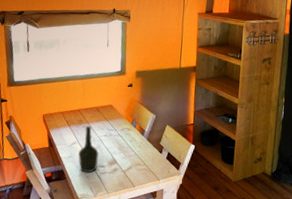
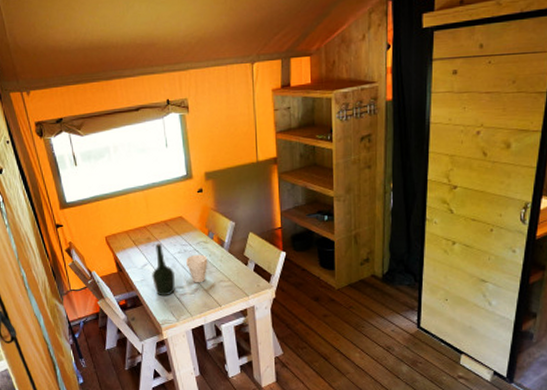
cup: none [110,139,129,165] -> present [186,254,208,283]

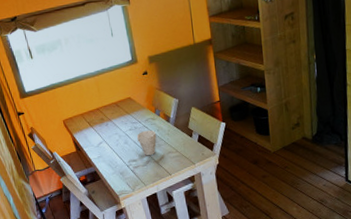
bottle: present [152,243,175,297] -> none [107,122,129,170]

